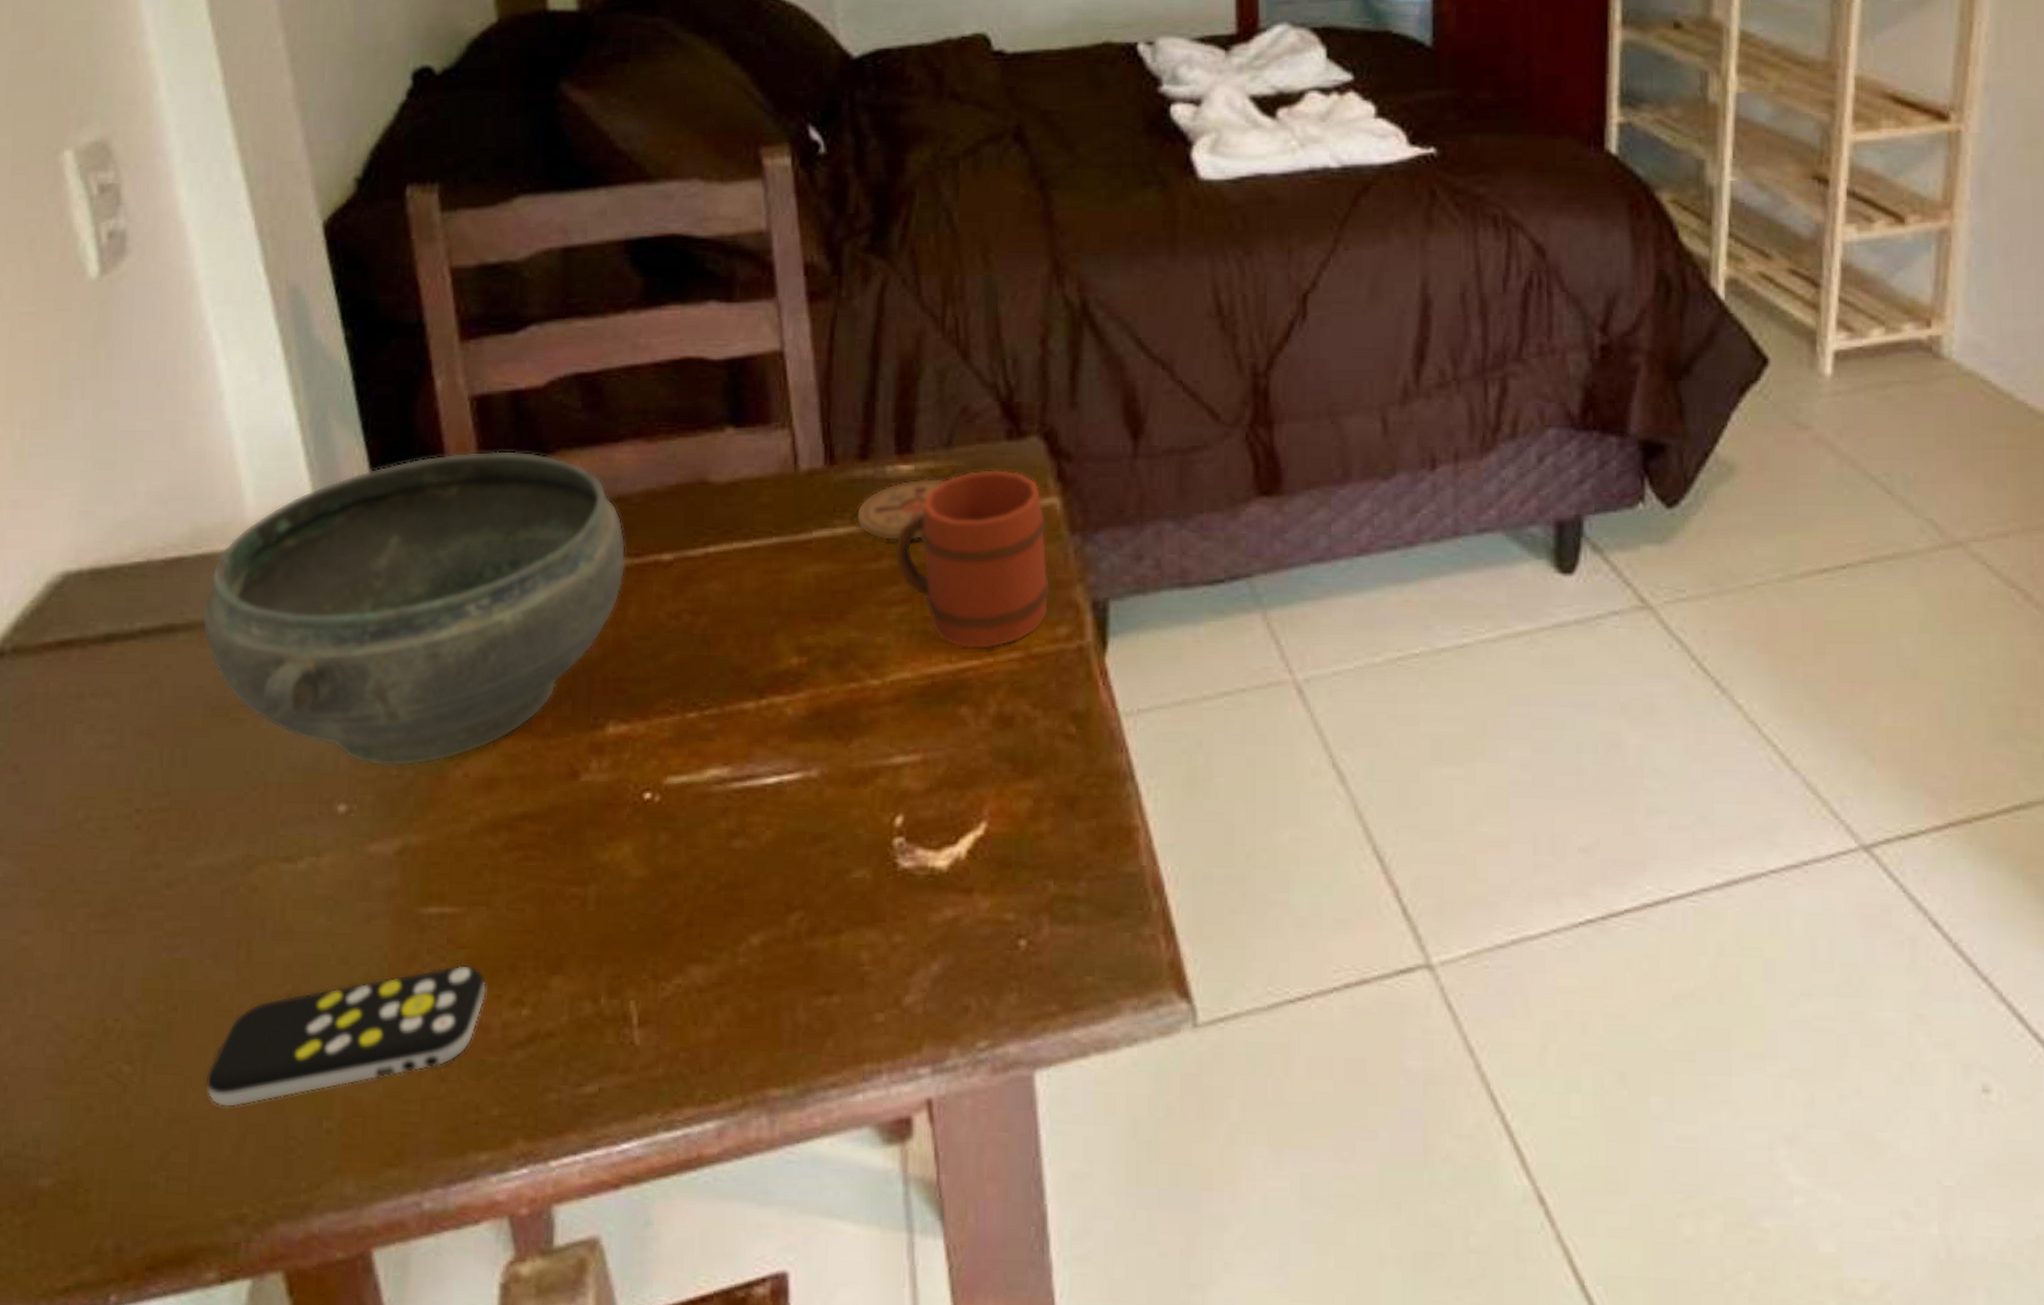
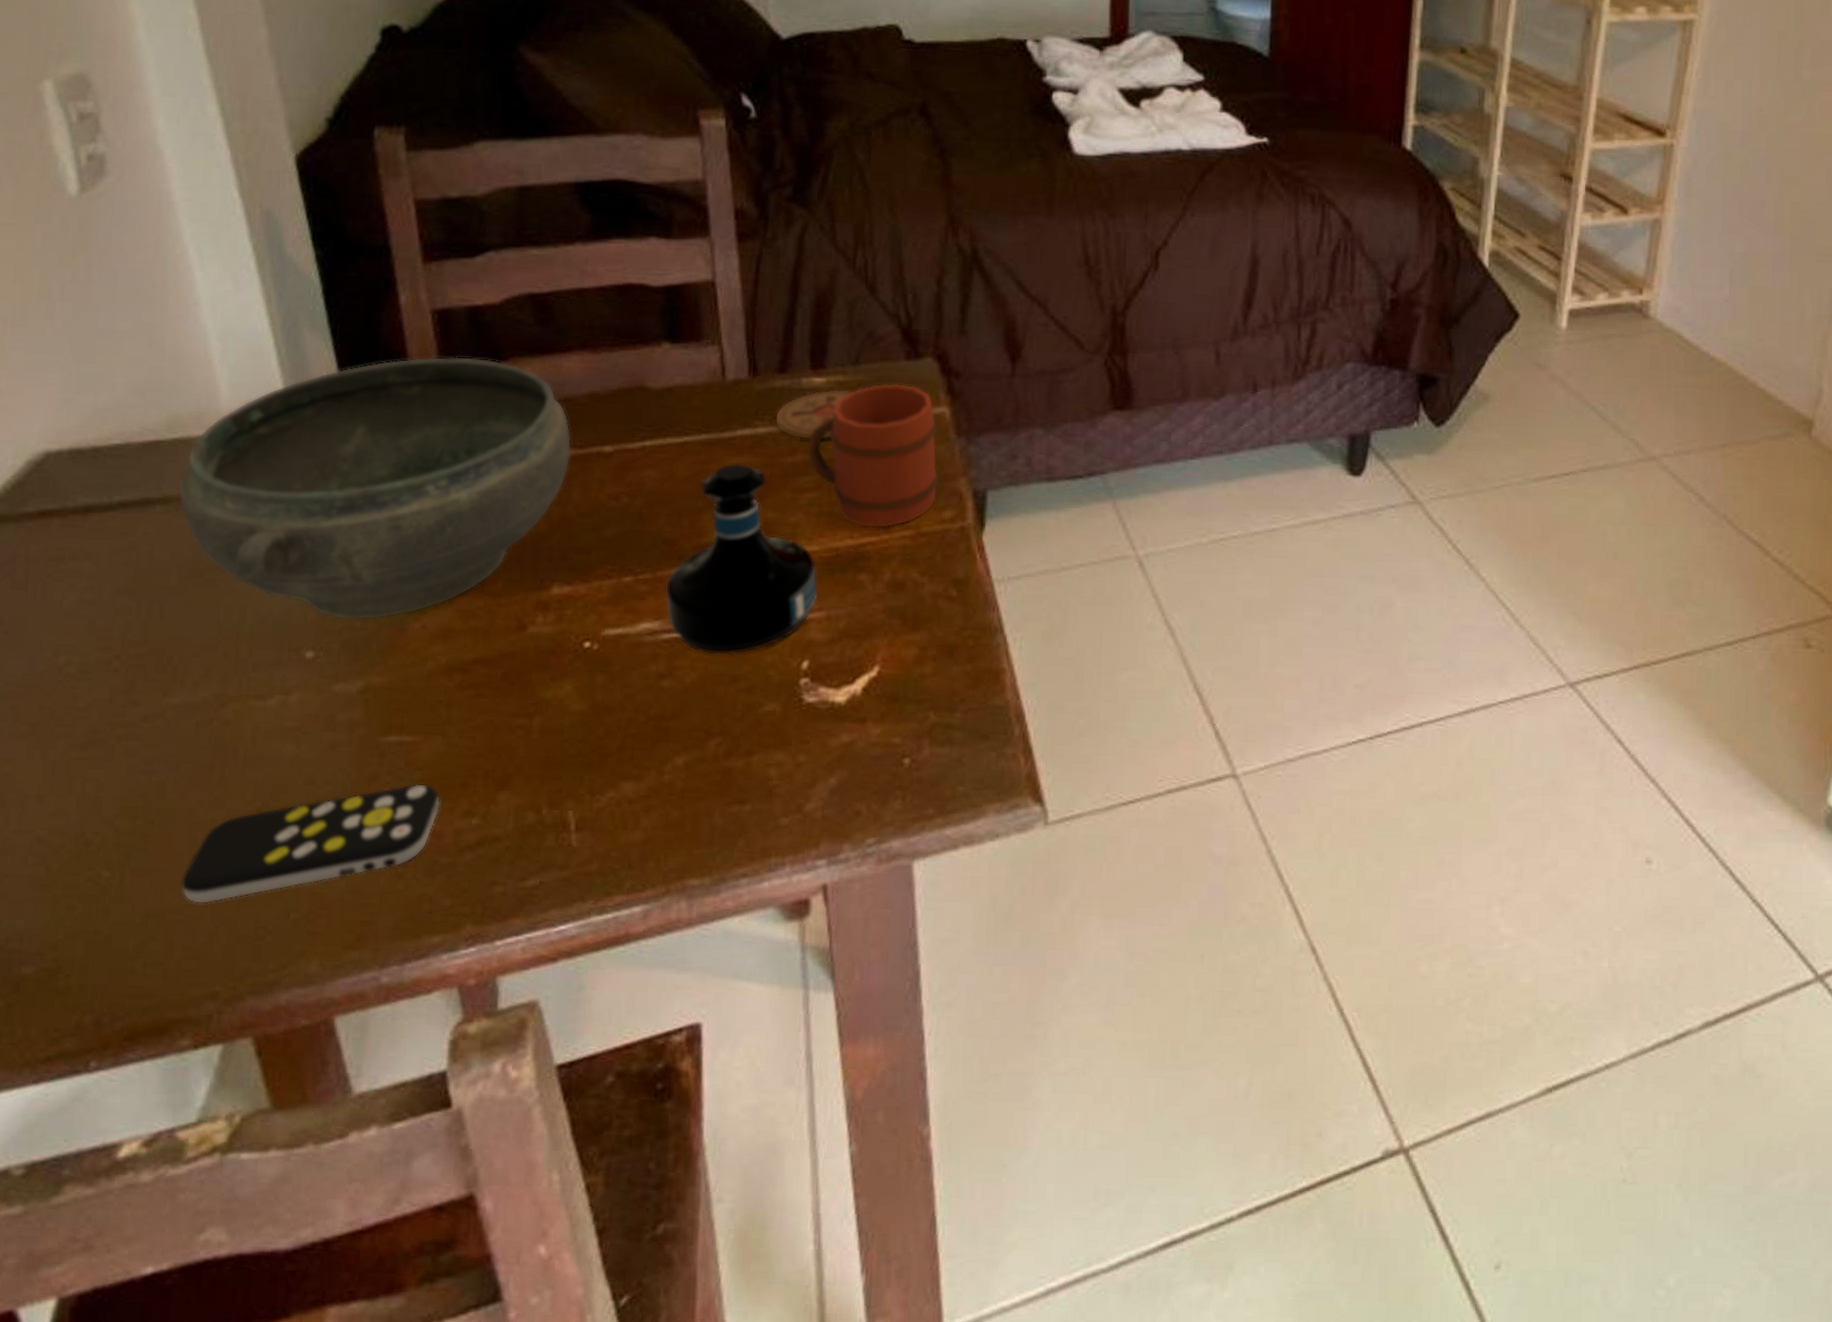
tequila bottle: none [734,571,911,809] -> present [665,463,818,656]

